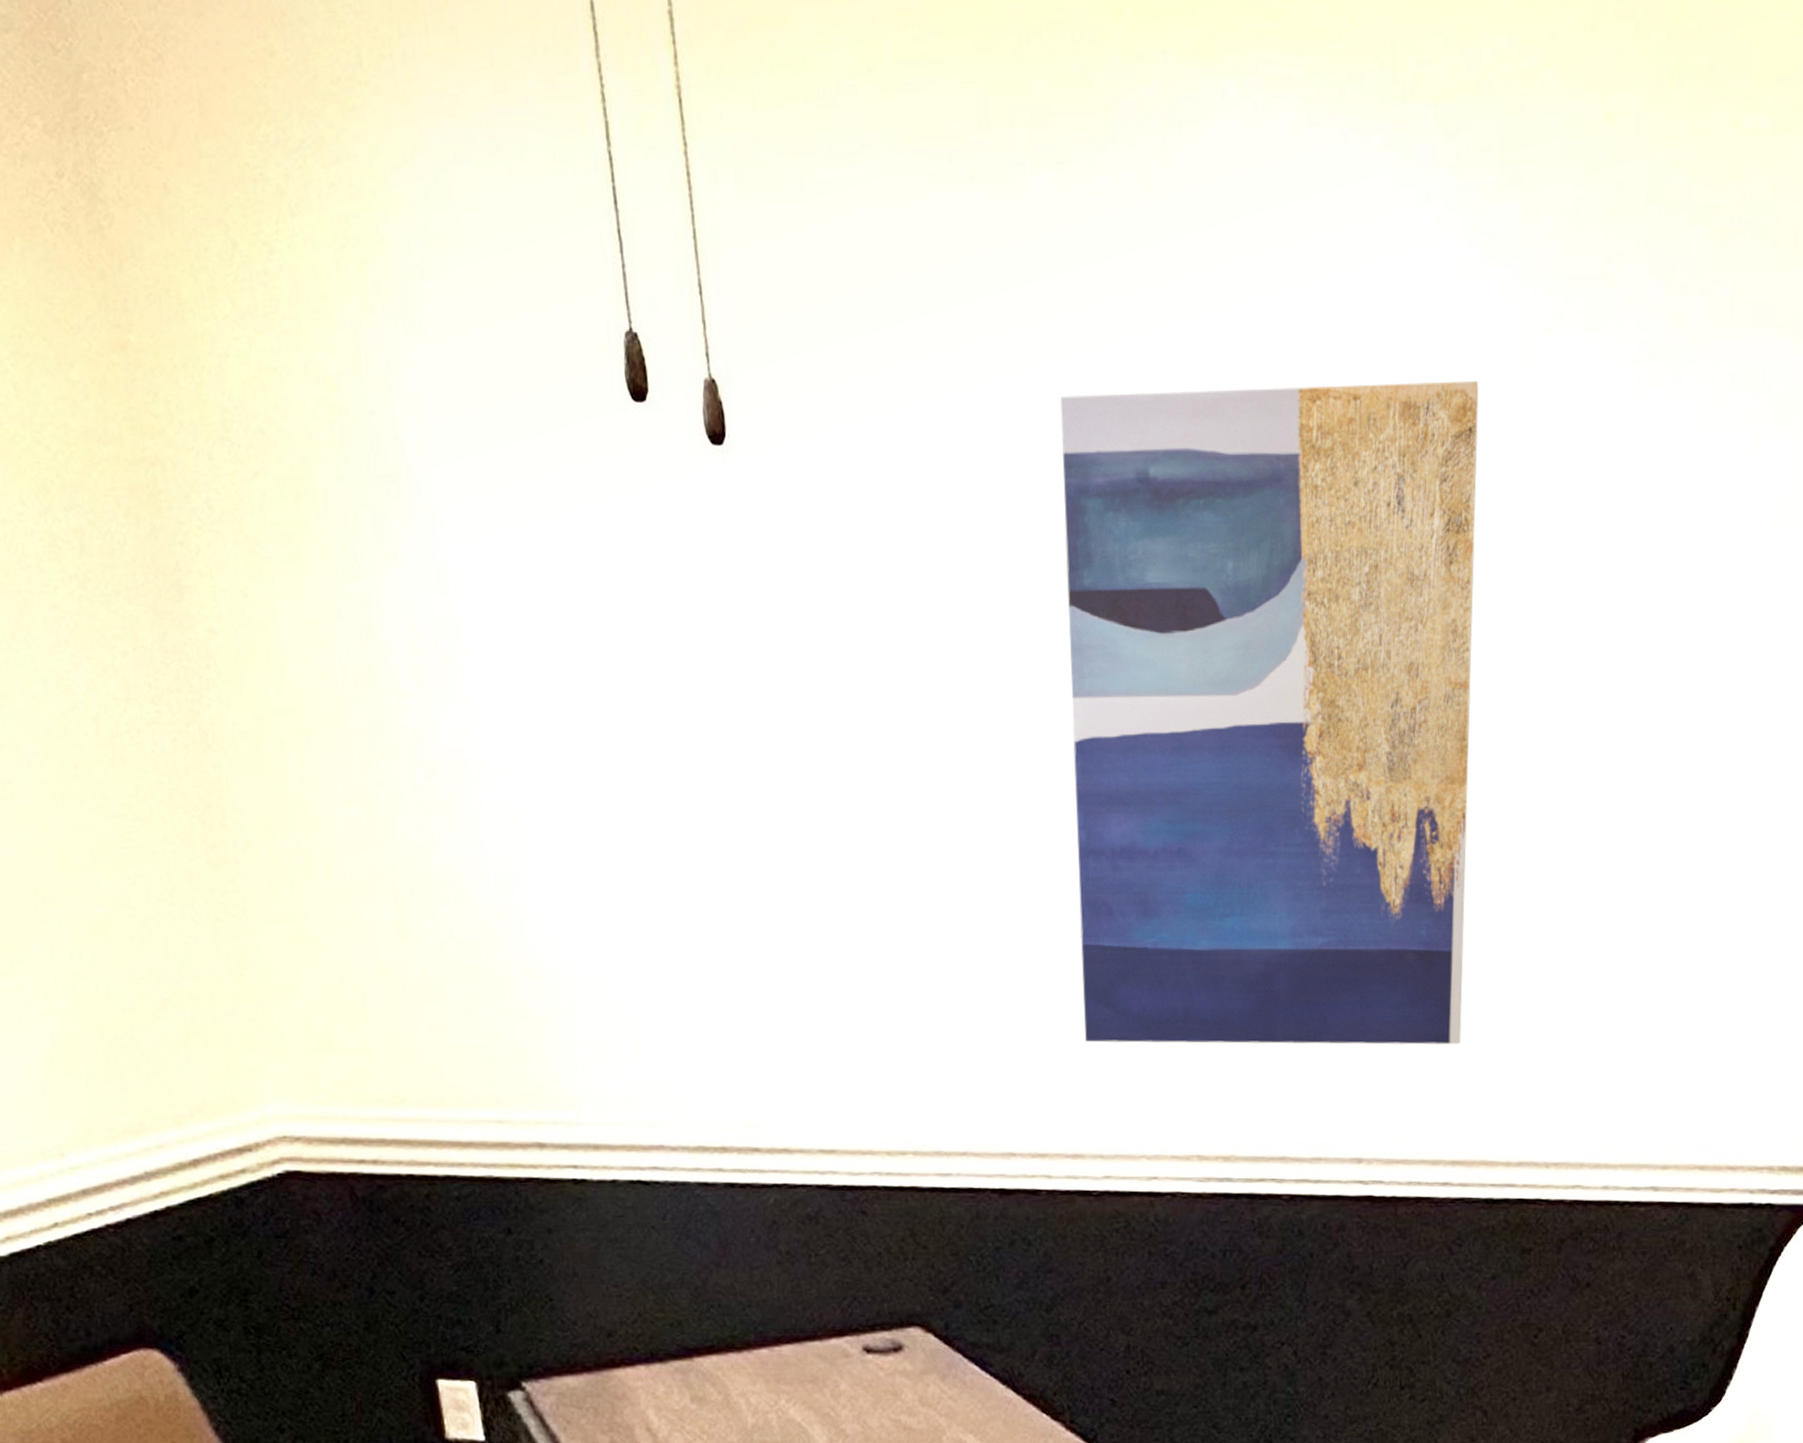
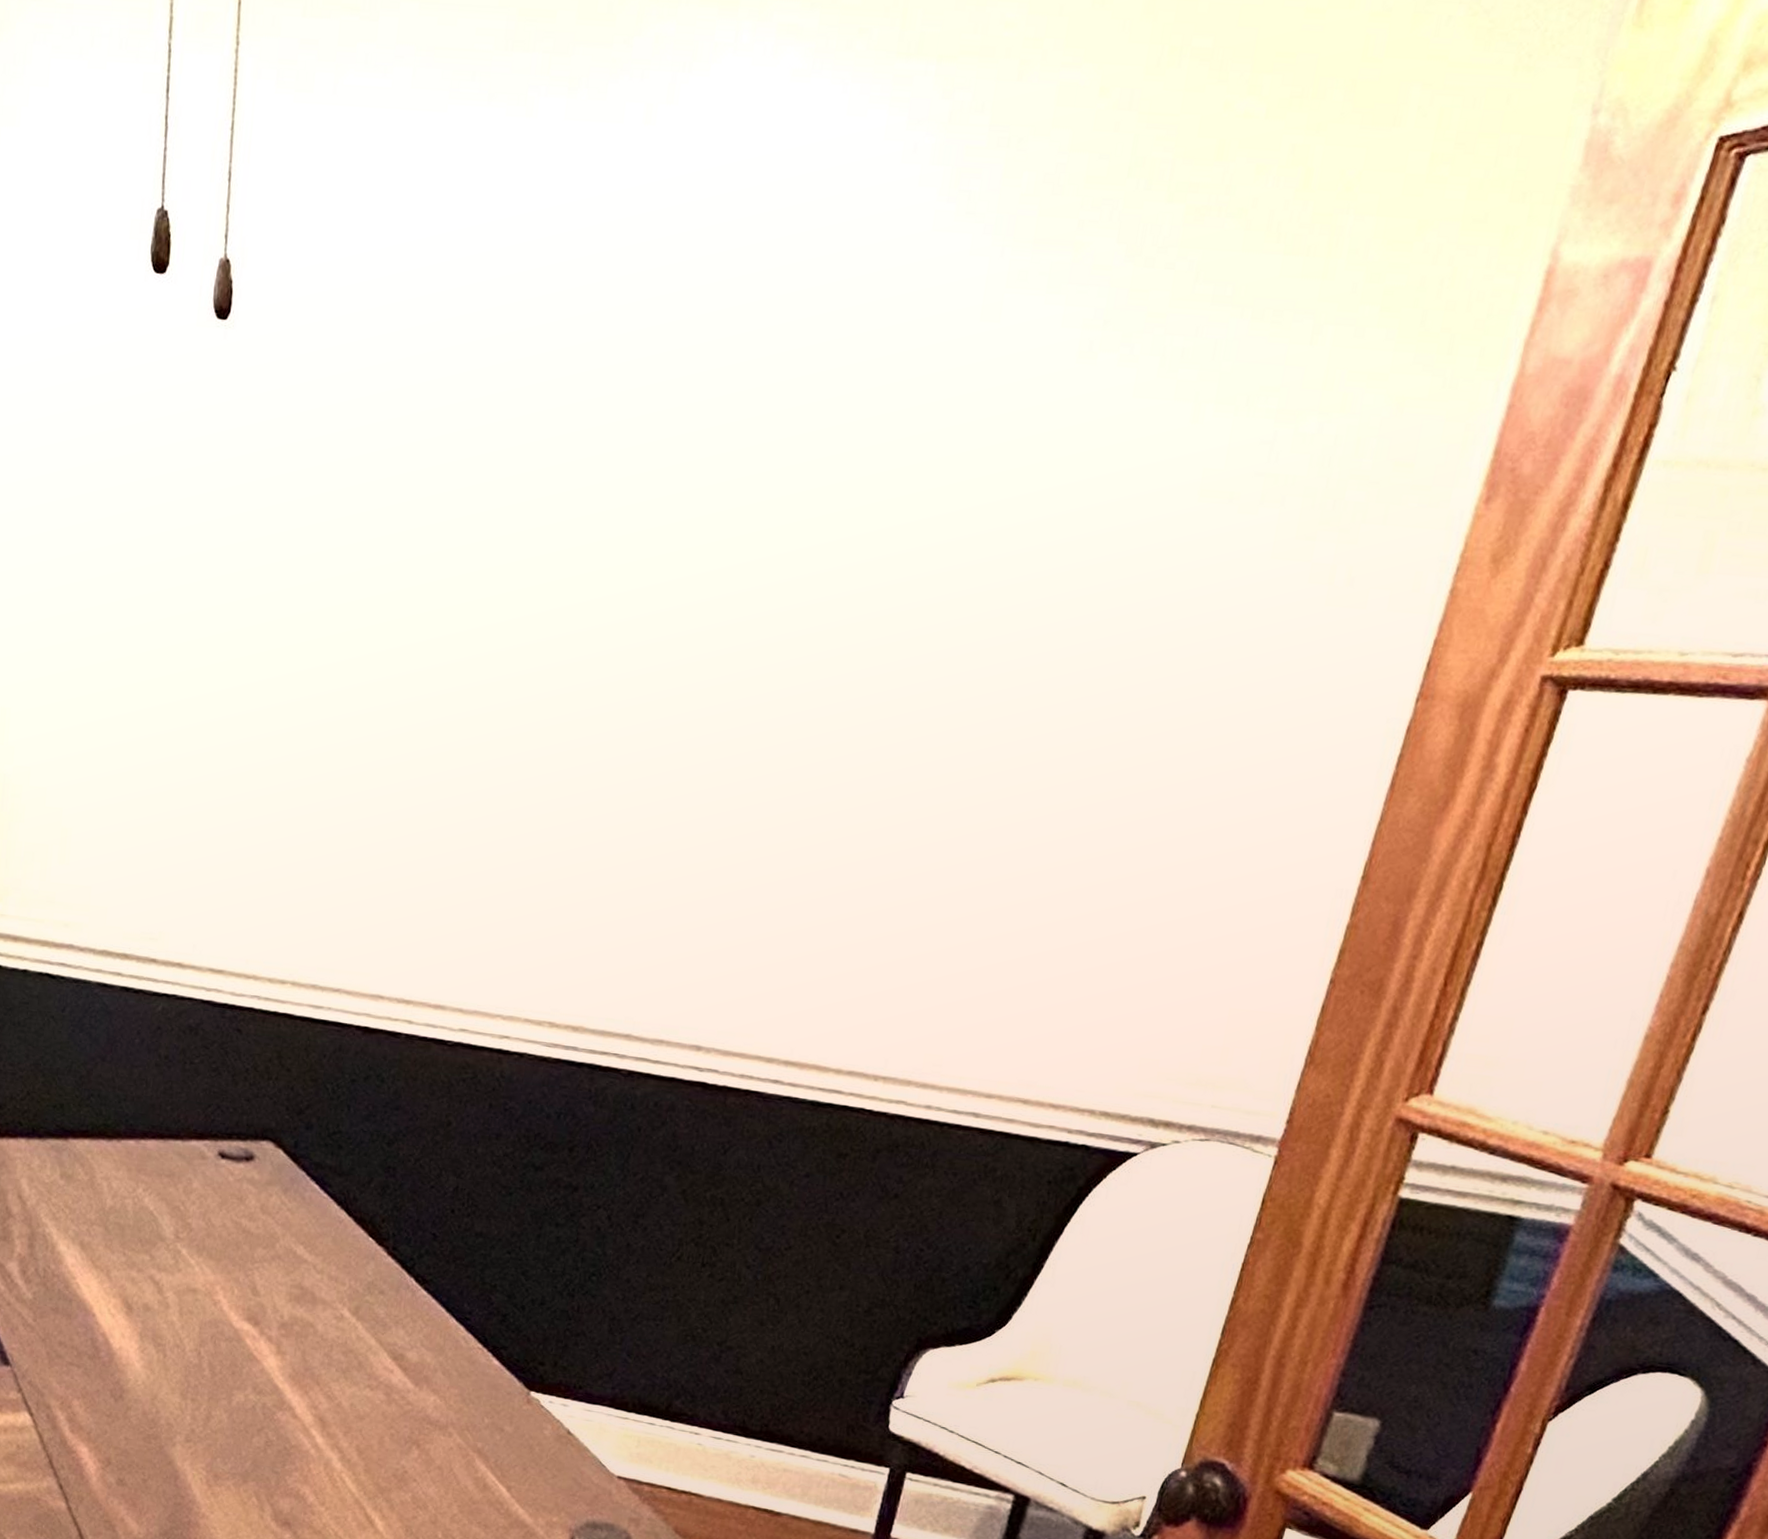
wall art: present [1060,380,1479,1045] -> none [463,305,934,953]

